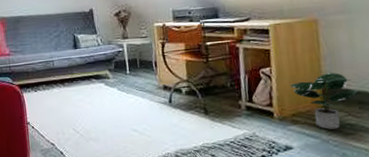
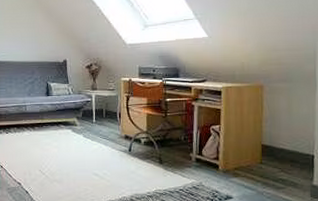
potted plant: present [290,72,358,129] -> none [235,133,291,183]

